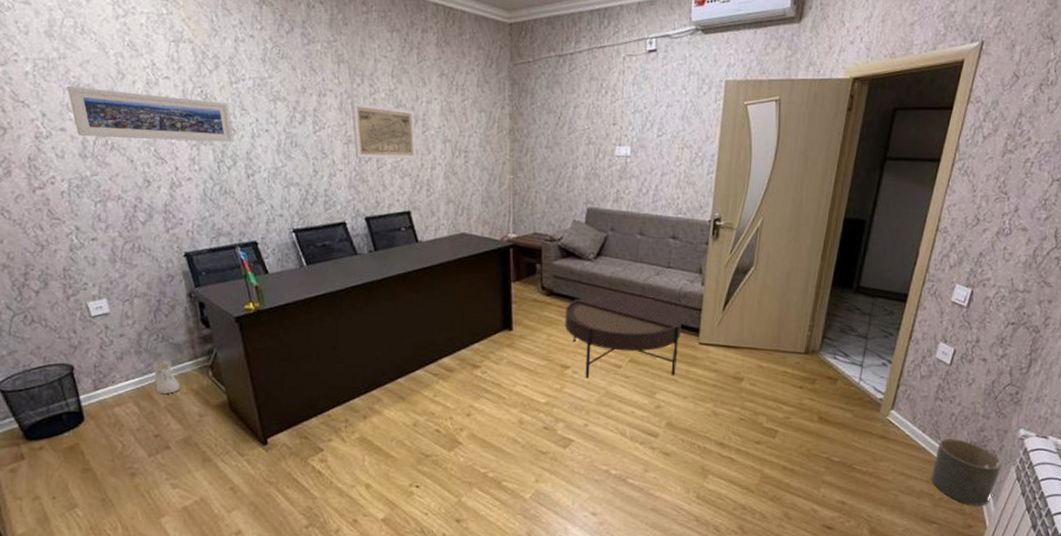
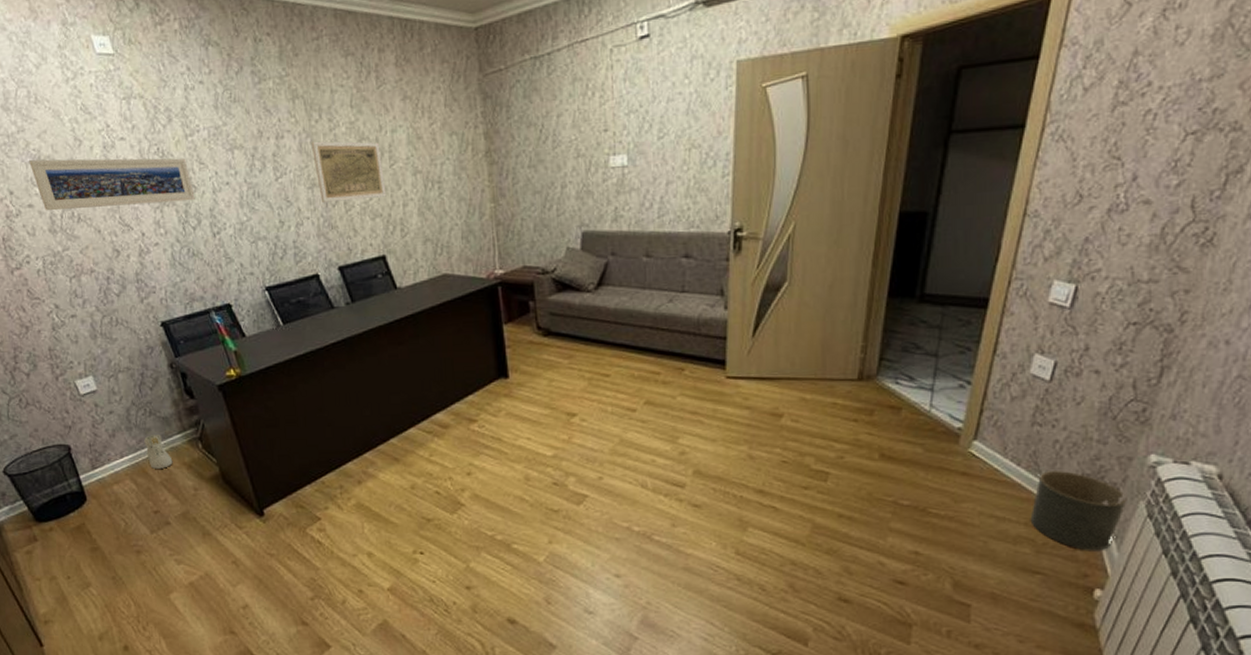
coffee table: present [565,294,682,378] -> none [566,328,704,426]

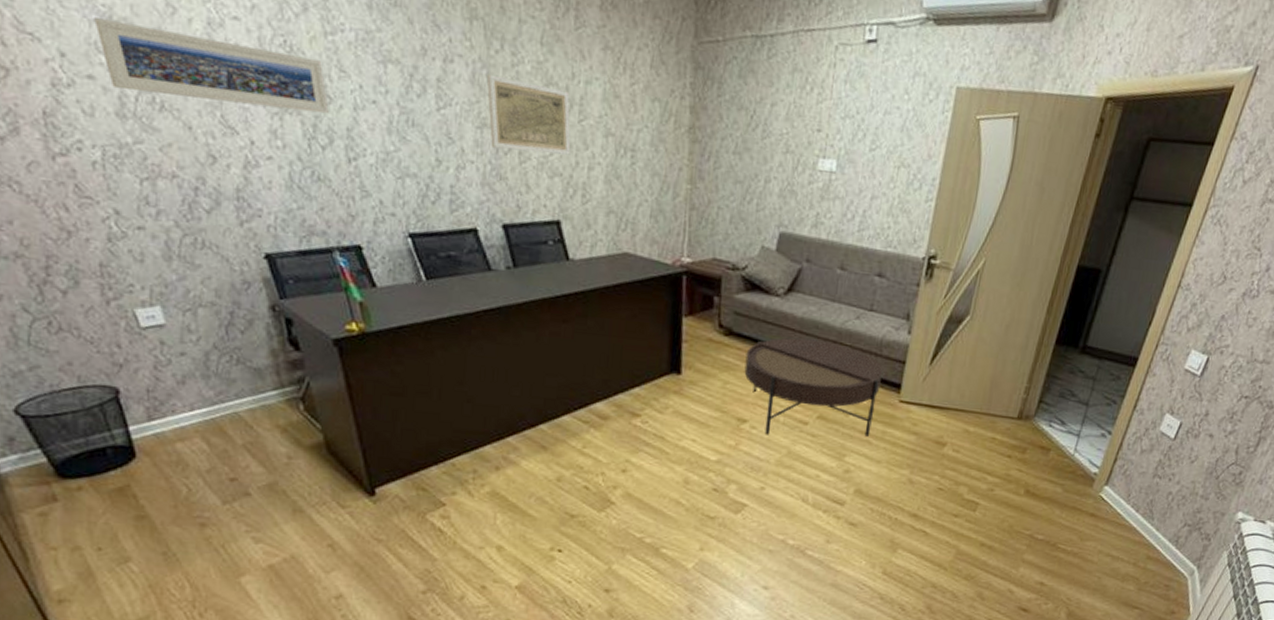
sneaker: present [144,435,173,469] -> none [226,387,263,429]
coffee table: none [566,328,704,426] -> present [744,337,883,437]
planter: present [1030,471,1127,551] -> none [1138,519,1215,592]

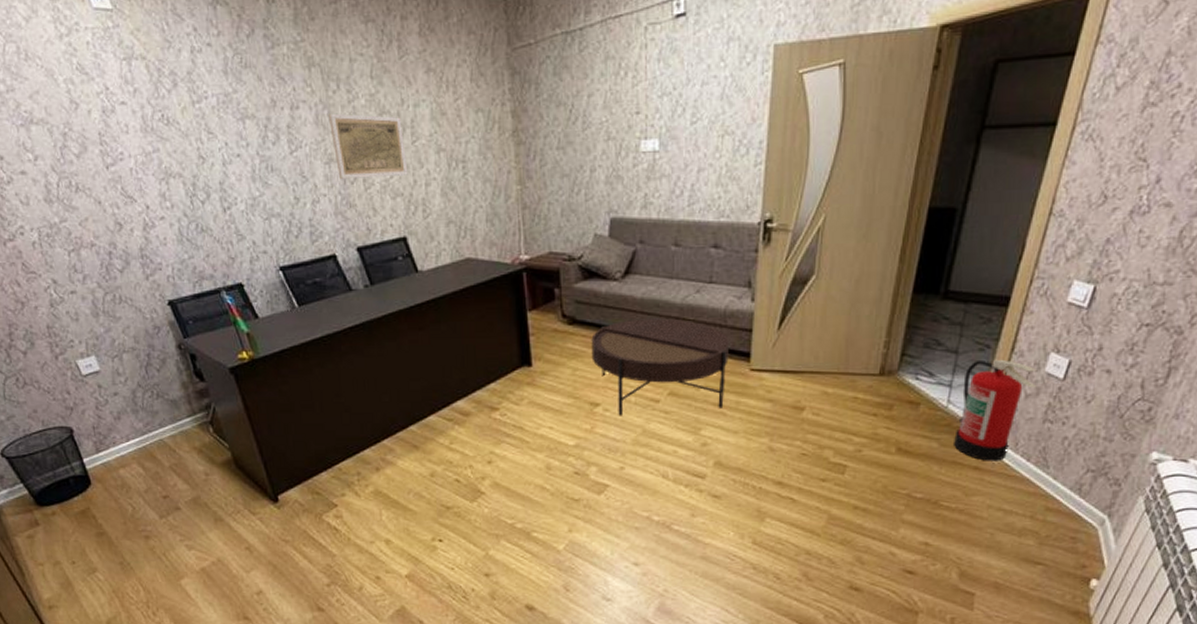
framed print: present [94,18,329,114] -> none [20,122,204,179]
fire extinguisher: none [1075,414,1153,510] -> present [954,359,1037,461]

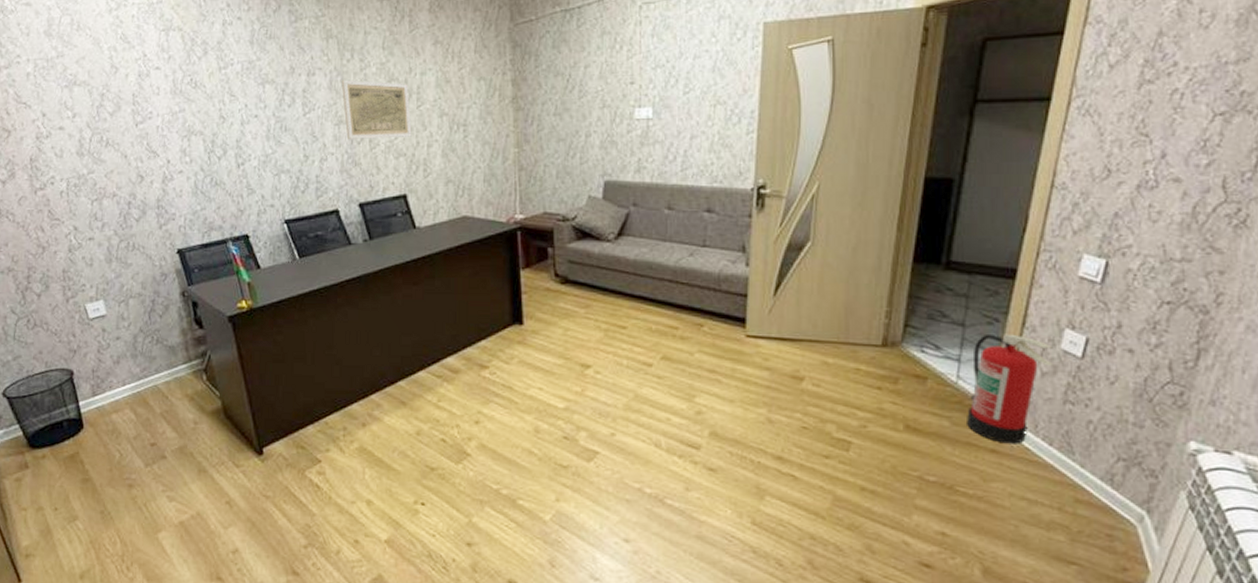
coffee table: present [591,318,729,416] -> none [583,280,723,379]

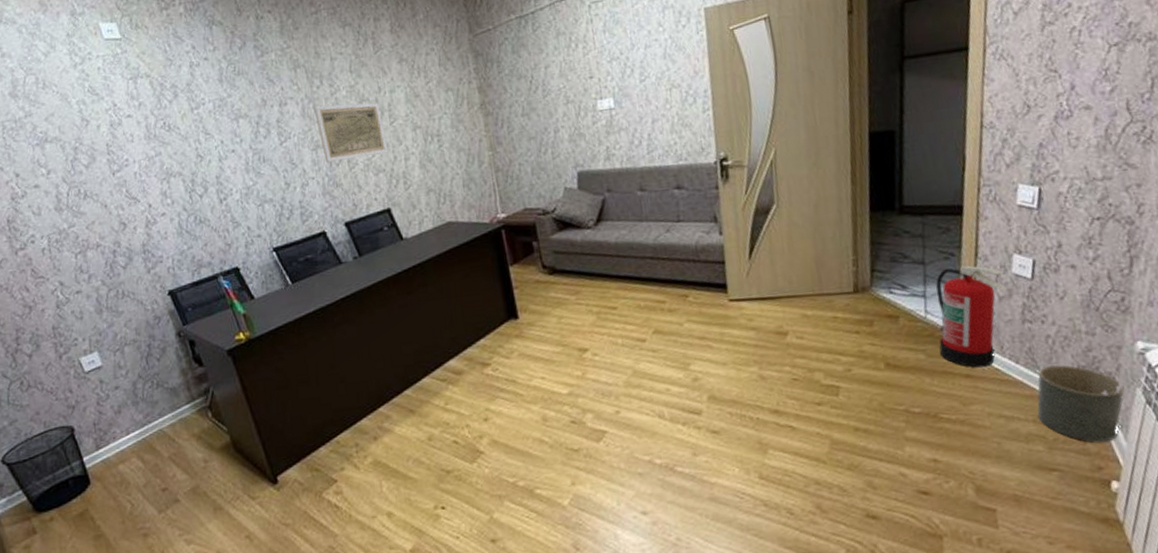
planter: none [1064,453,1167,543] -> present [1037,365,1125,443]

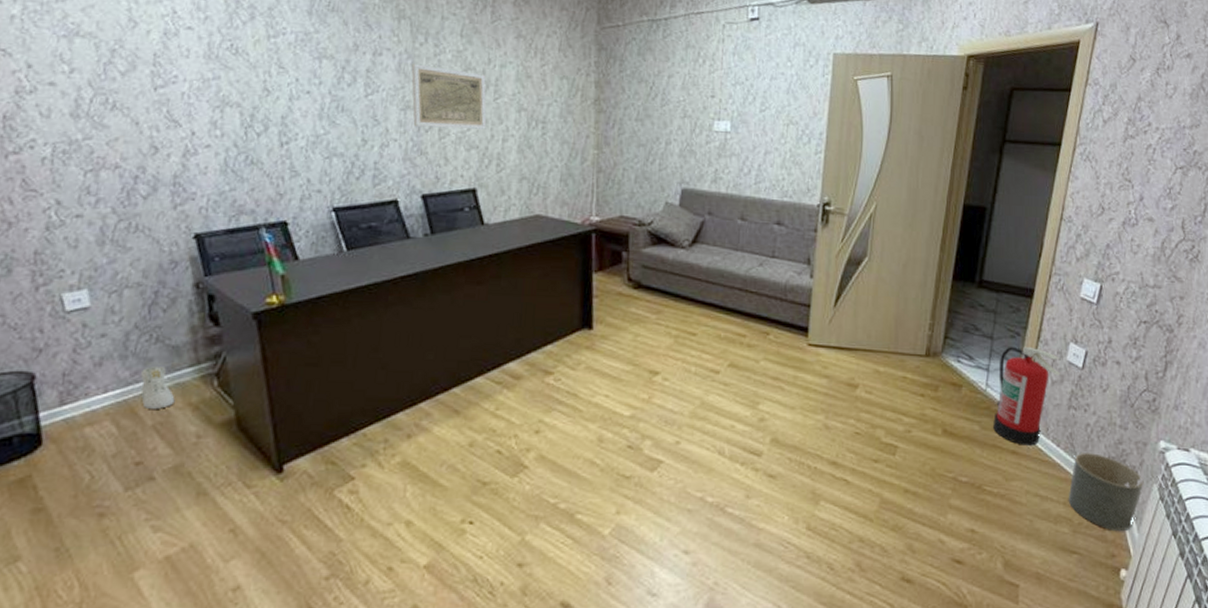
sneaker: none [151,407,182,443] -> present [140,366,175,409]

